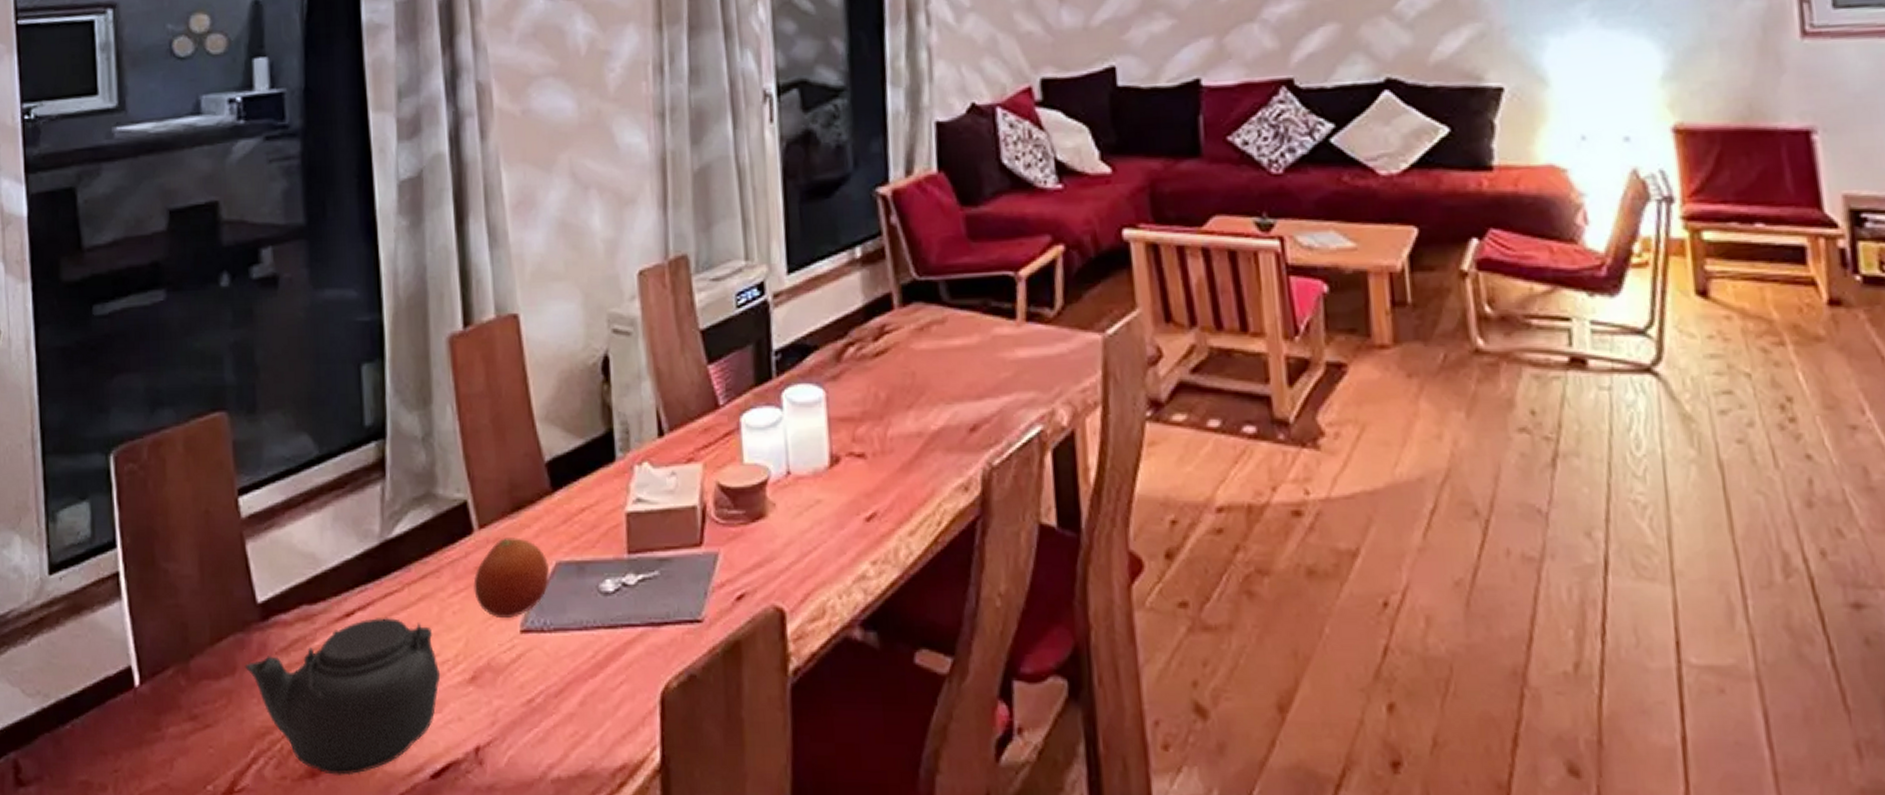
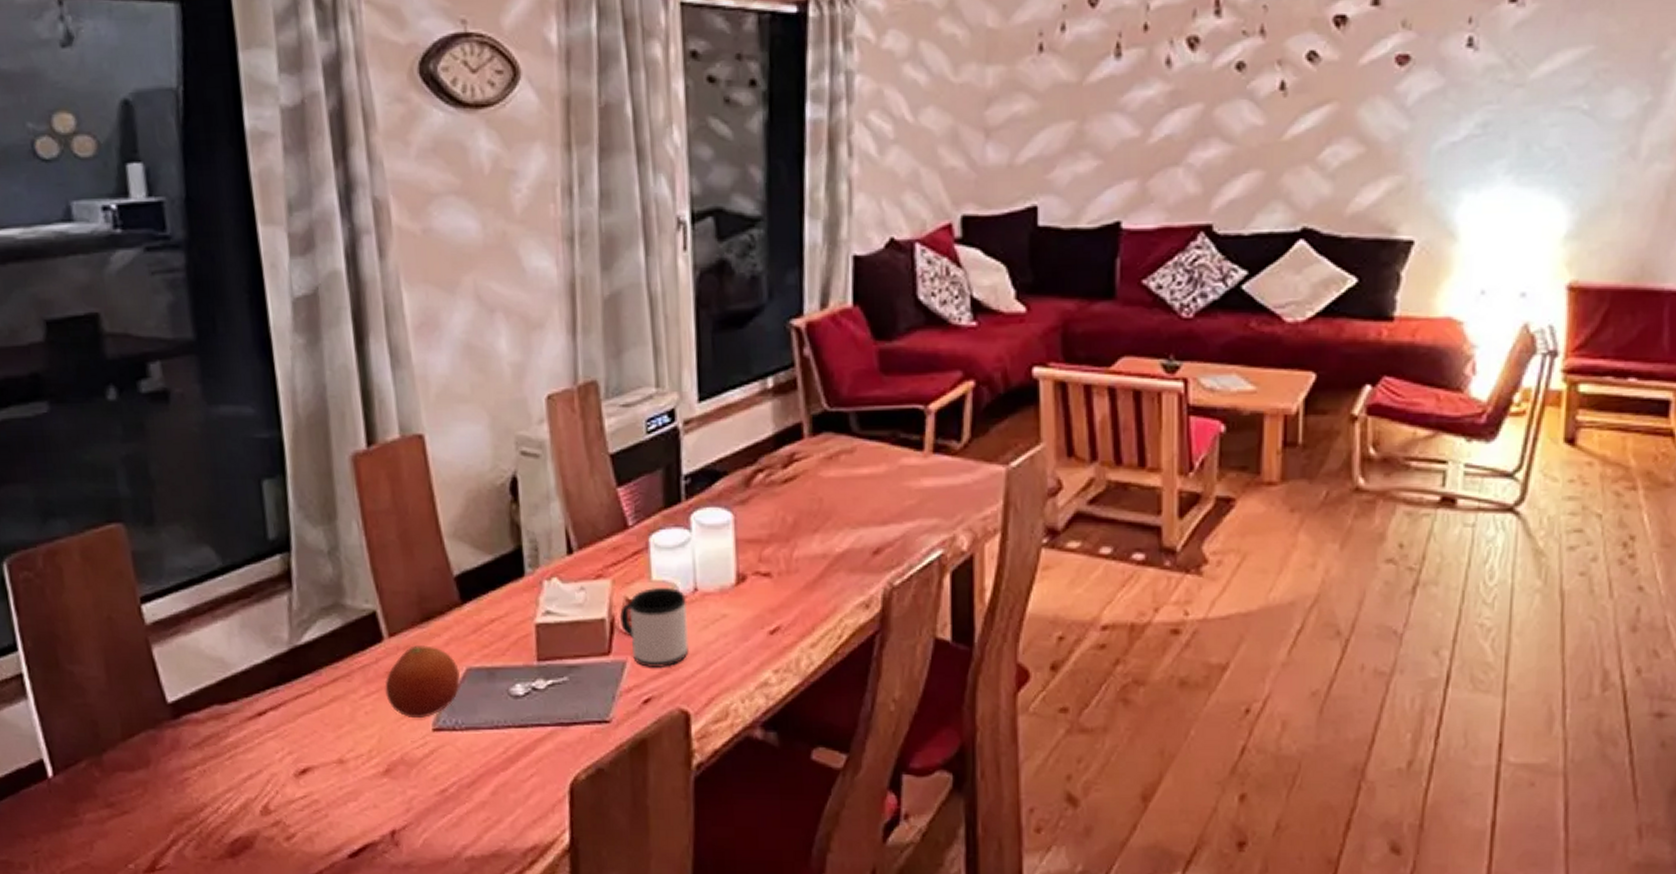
teapot: present [244,616,441,776] -> none [158,716,355,855]
mug: none [711,472,783,561] -> present [619,588,689,669]

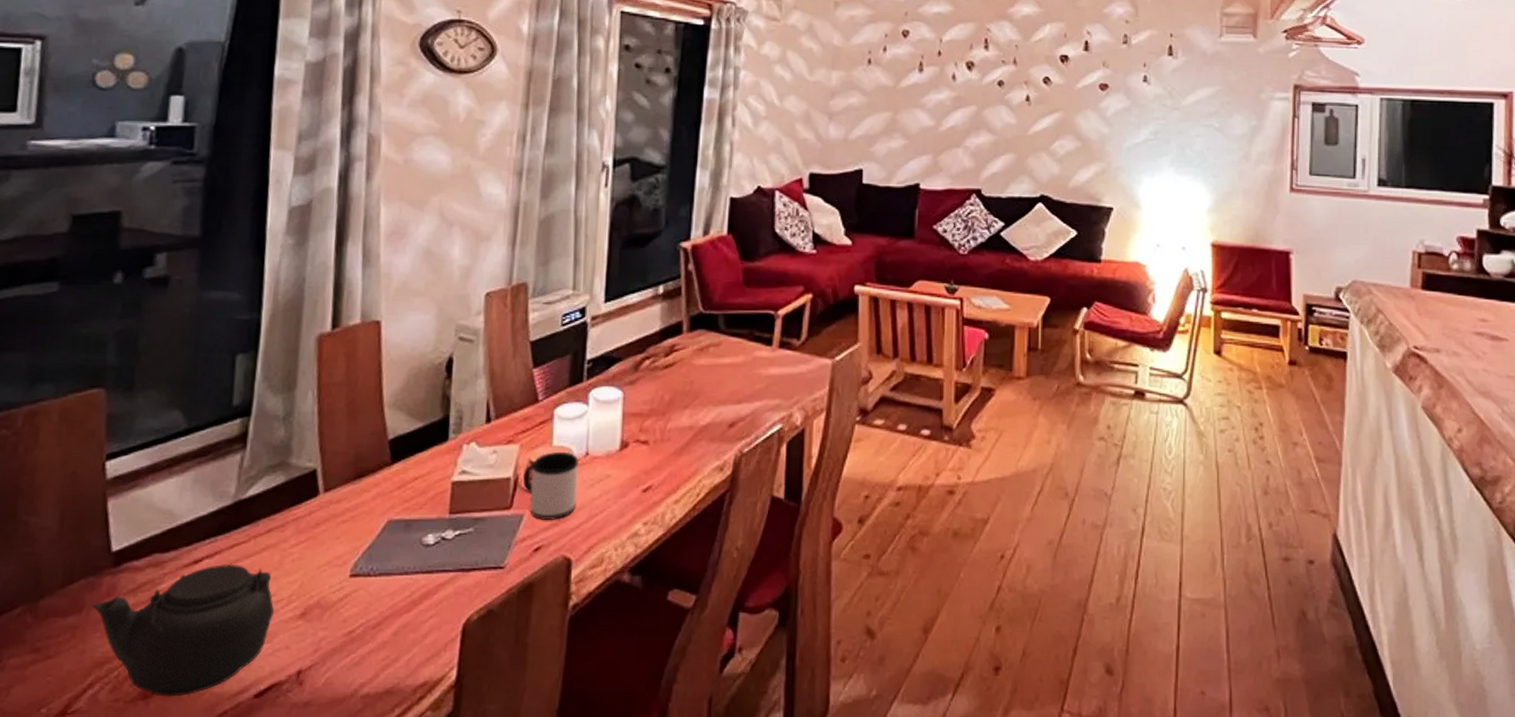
teapot: none [158,716,355,855] -> present [92,563,275,697]
fruit: present [384,645,460,718] -> none [313,500,381,565]

